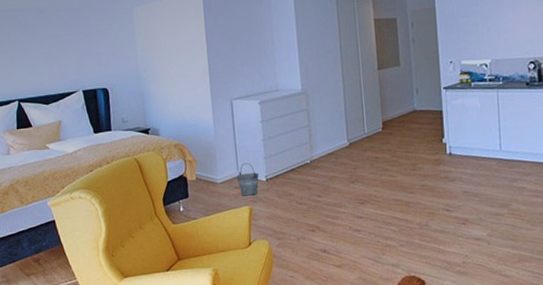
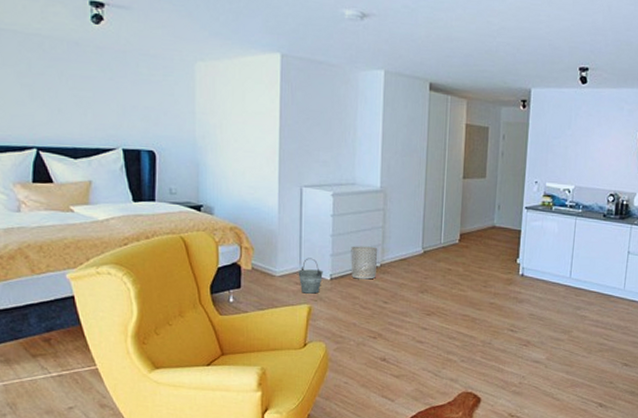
waste bin: none [281,145,308,177] -> present [351,246,378,280]

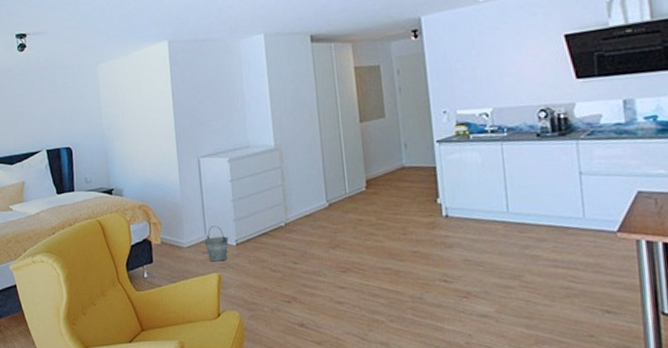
waste bin: present [351,246,378,280] -> none [253,206,282,242]

